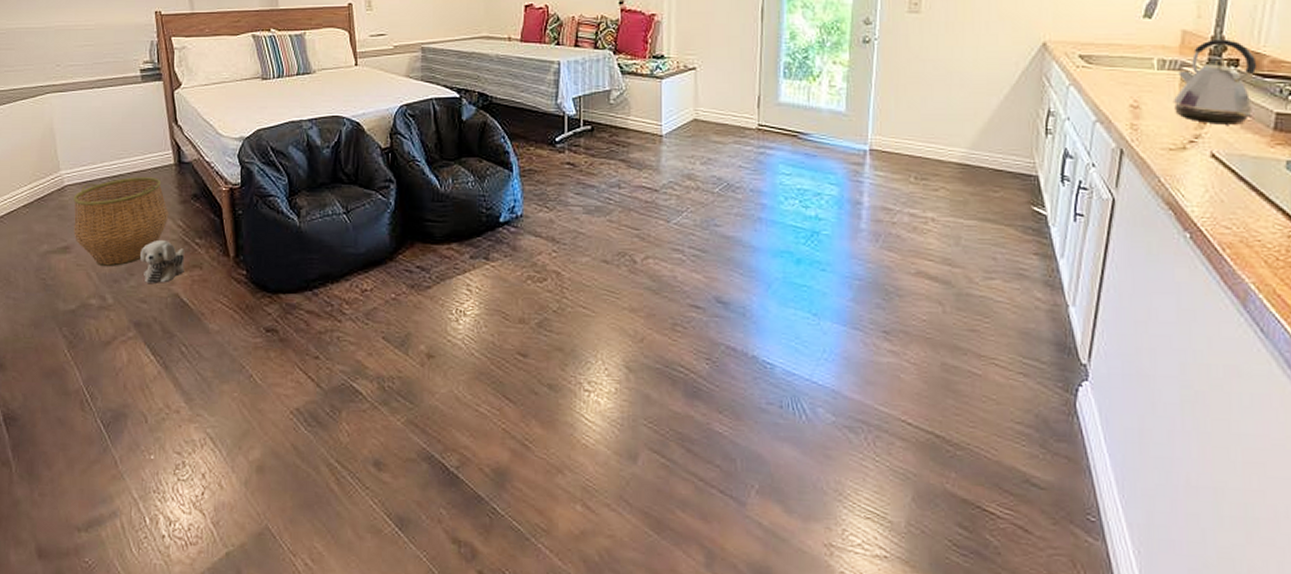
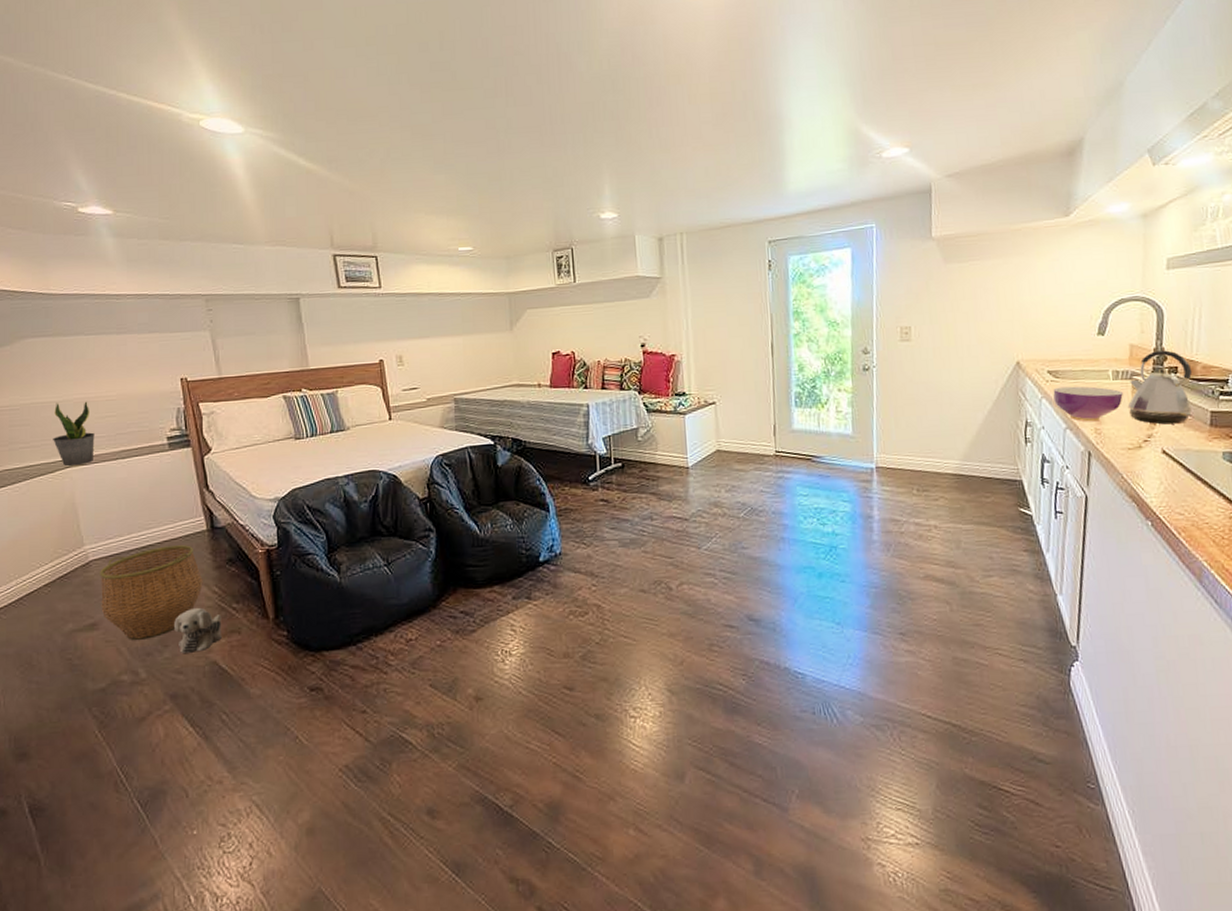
potted plant: none [35,29,73,91] -> present [53,401,95,466]
bowl: none [1084,74,1169,116] -> present [1053,386,1123,422]

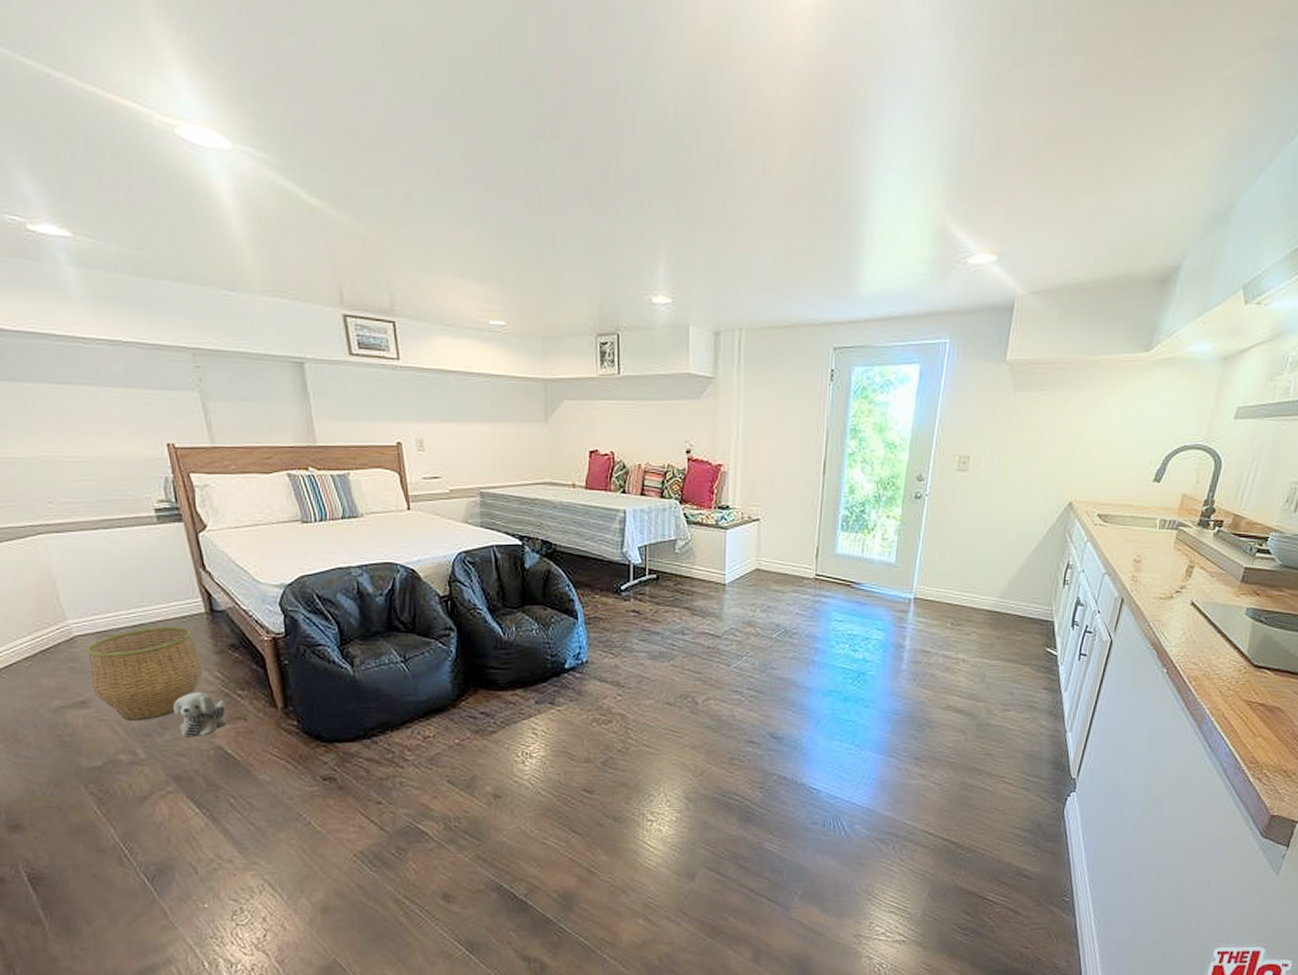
potted plant: present [53,401,95,466] -> none [18,460,70,532]
bowl: present [1053,386,1123,422] -> none [1098,531,1166,569]
kettle: present [1127,350,1193,425] -> none [1167,503,1237,577]

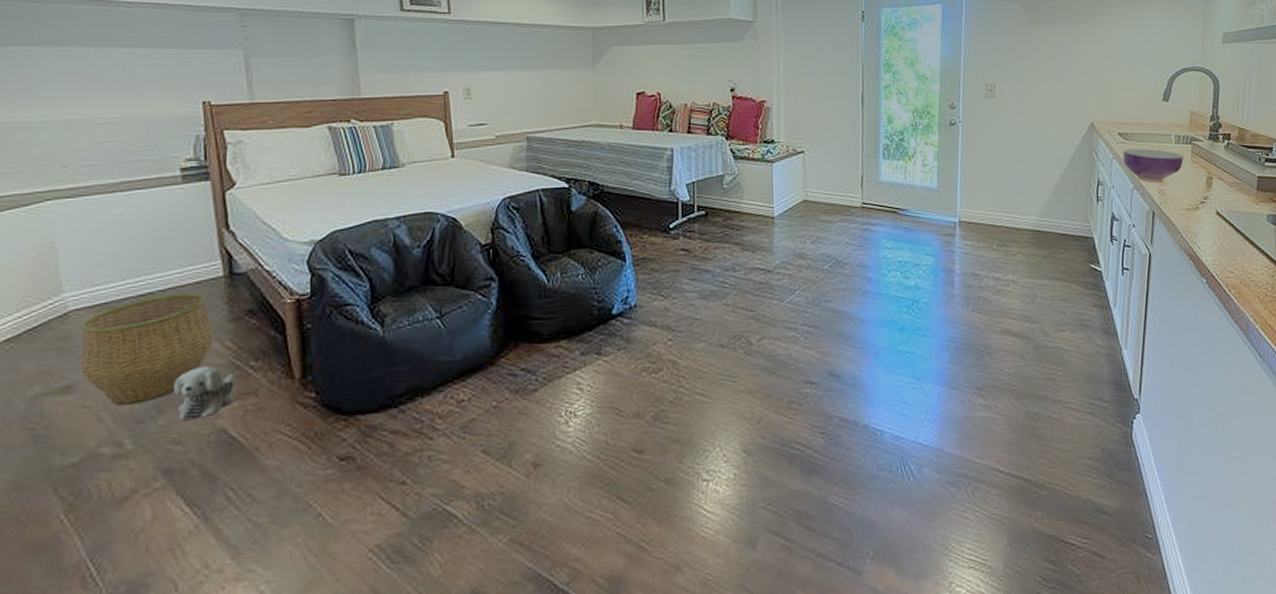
bowl: none [1098,531,1166,569] -> present [1122,148,1184,183]

